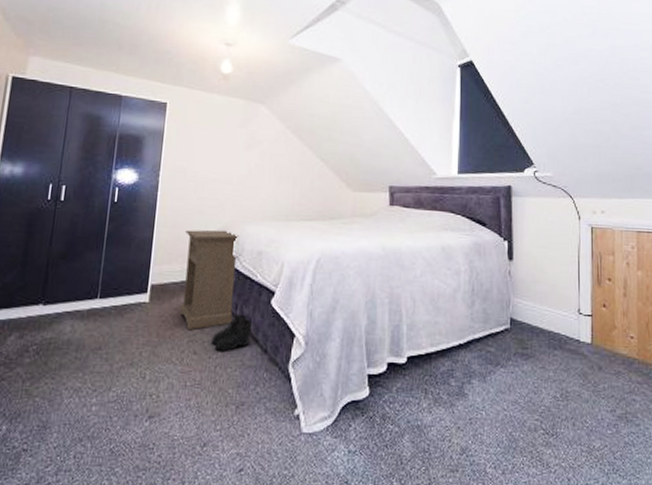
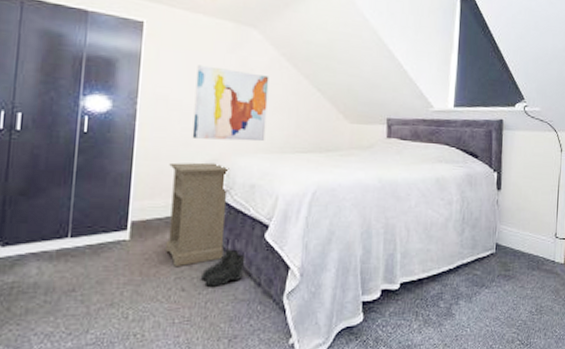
wall art: none [206,139,276,210] -> present [192,65,269,142]

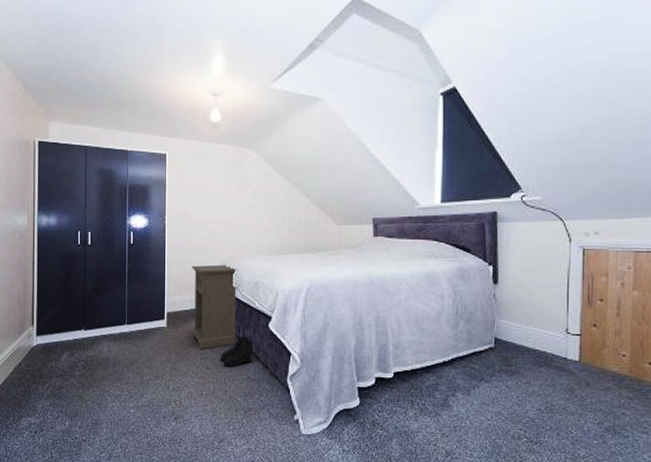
wall art: present [192,65,269,142] -> none [207,184,265,246]

